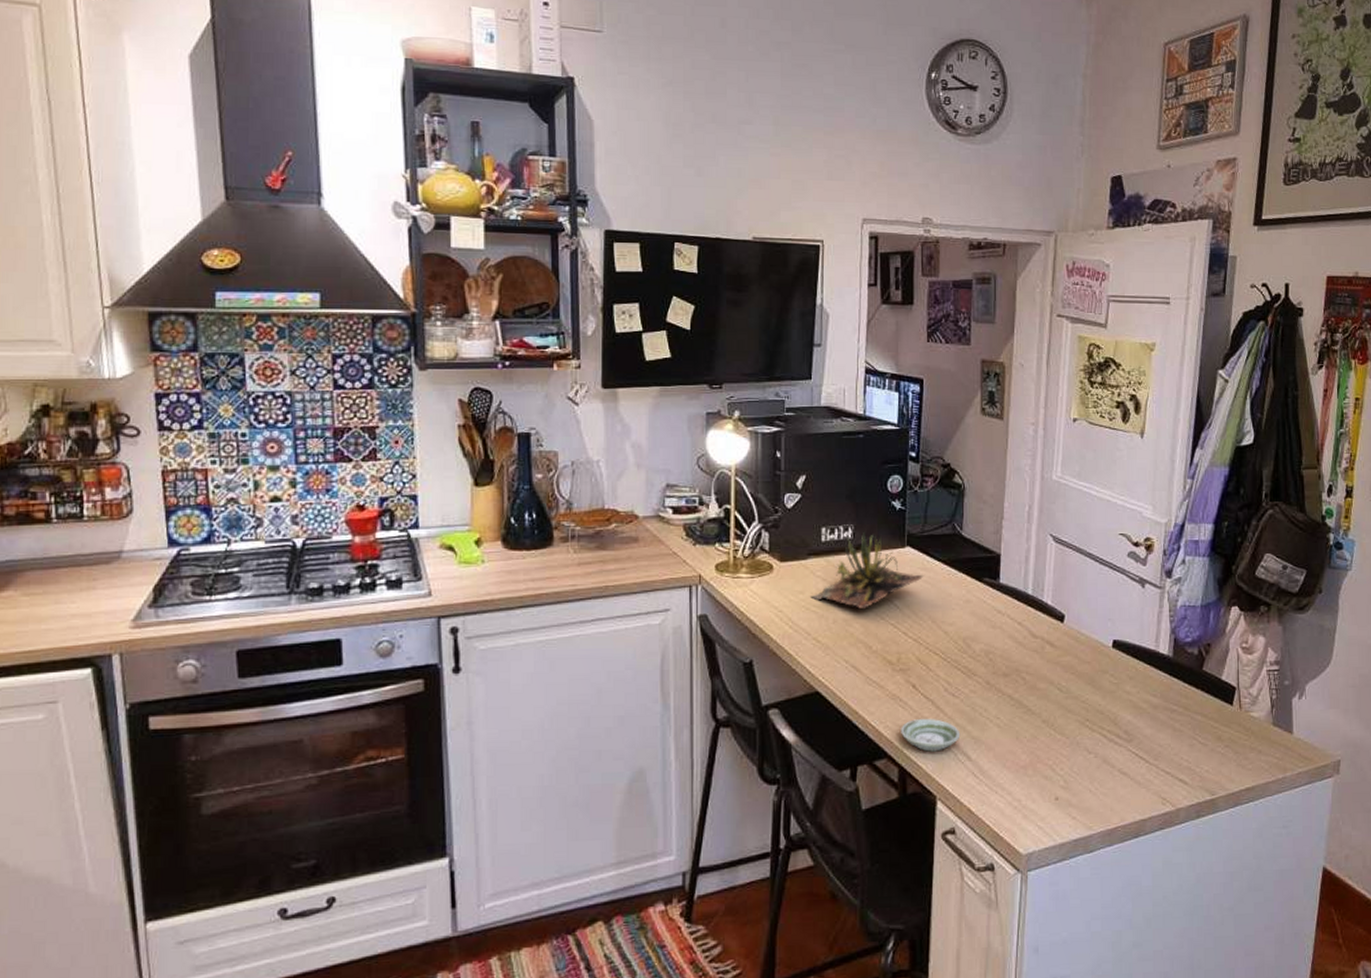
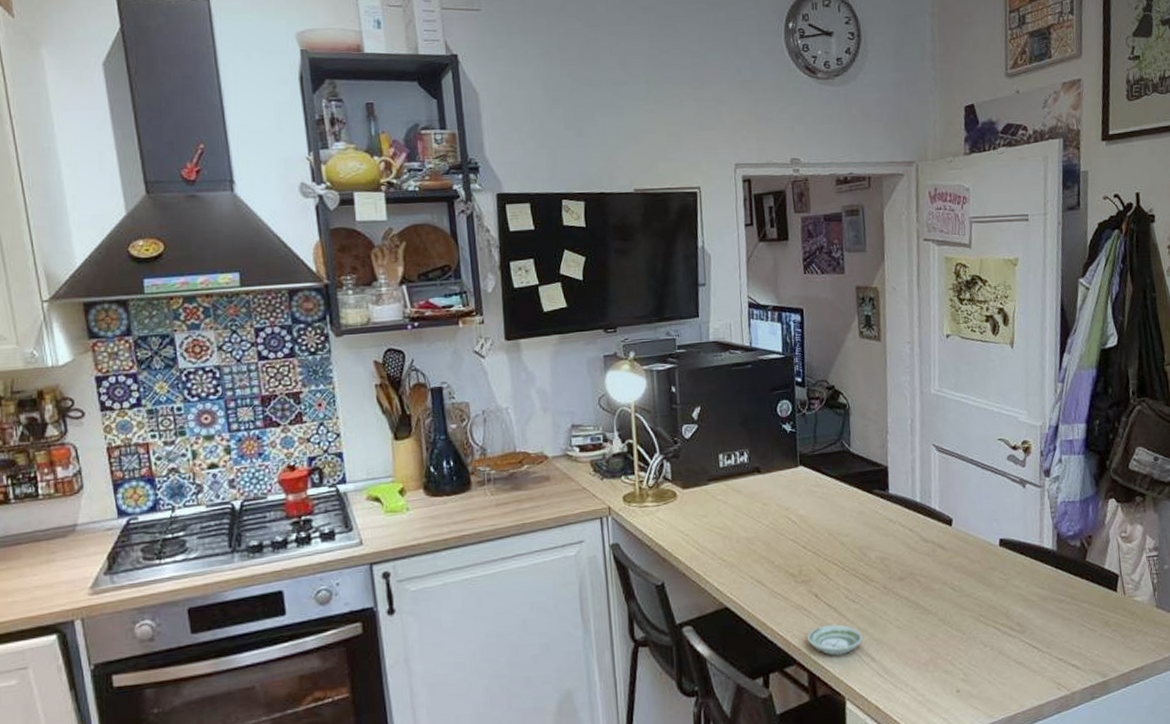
succulent plant: present [810,531,924,609] -> none [713,454,818,527]

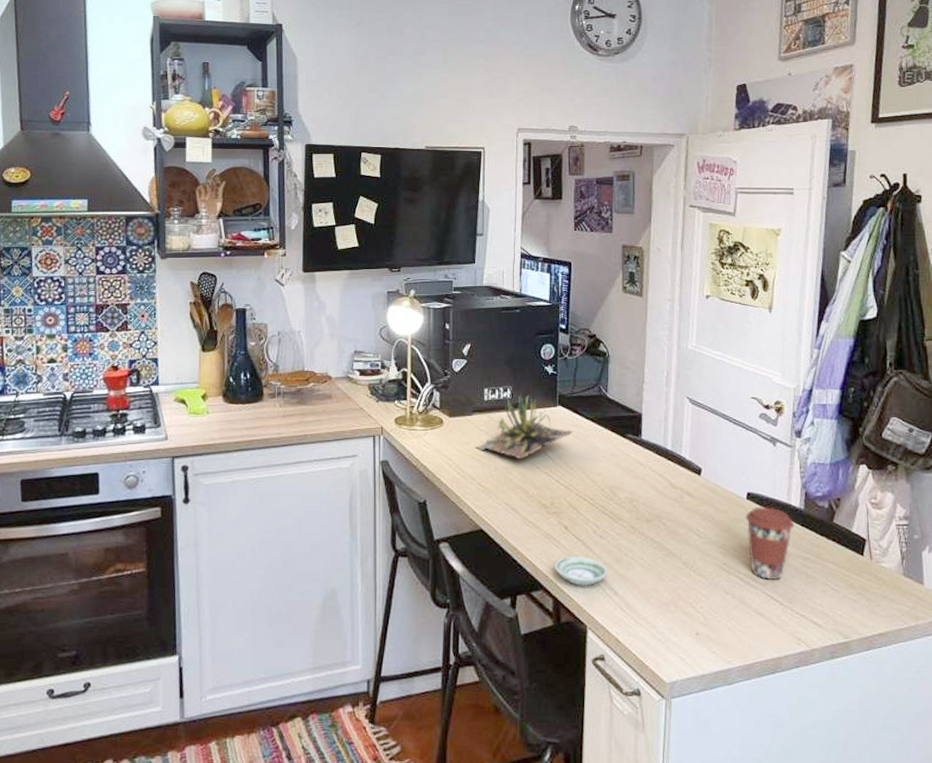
succulent plant: none [713,454,818,527] -> present [475,392,574,459]
coffee cup: none [998,551,1050,627] -> present [745,507,796,580]

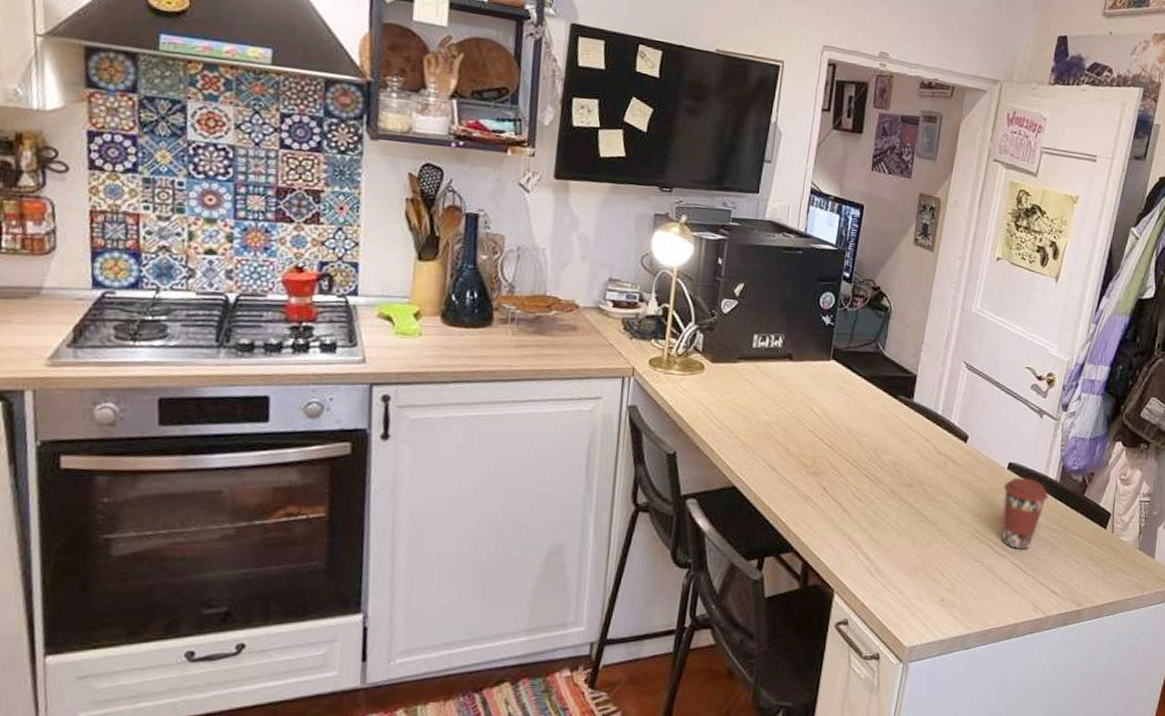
succulent plant: present [475,392,574,459] -> none [737,341,845,414]
saucer: present [555,556,608,586] -> none [808,518,863,550]

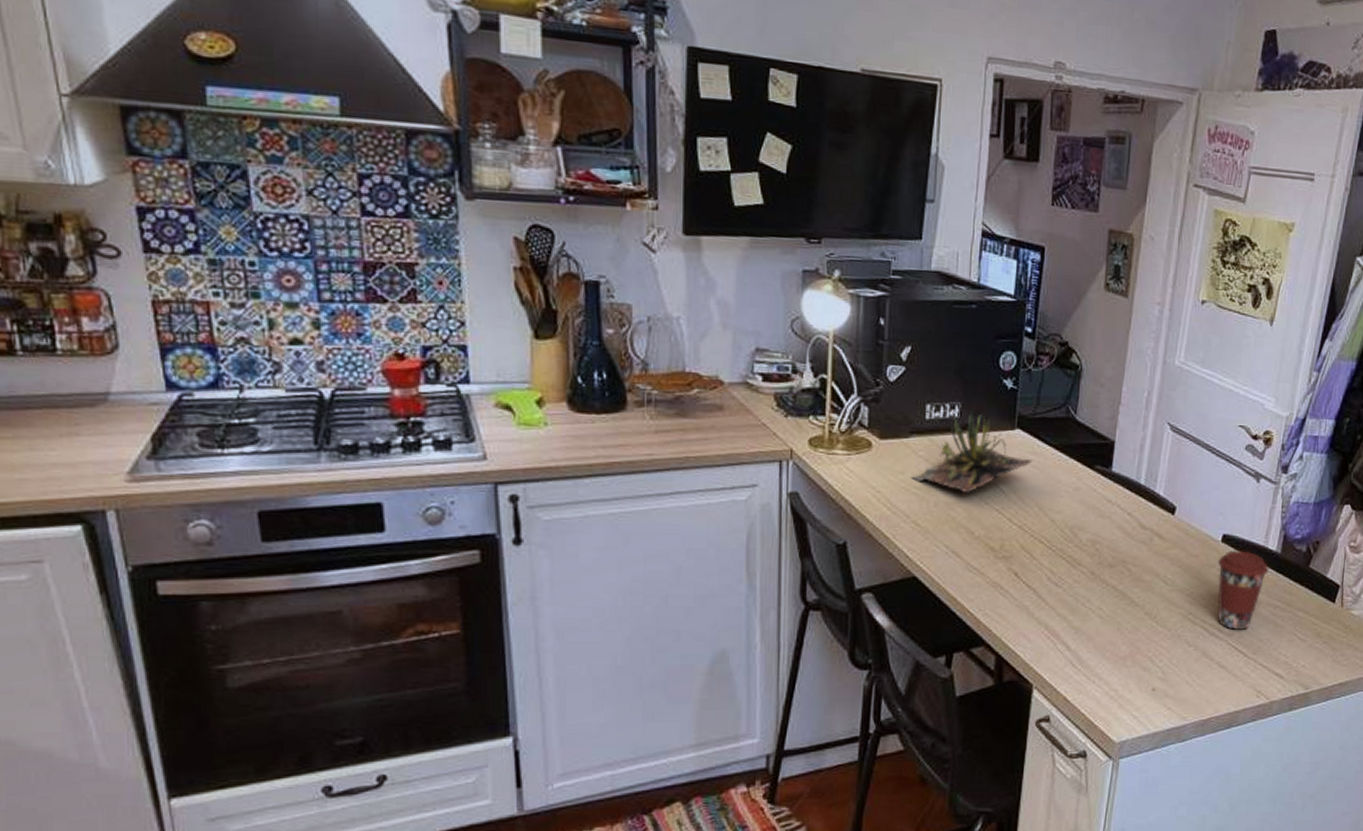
succulent plant: none [737,341,845,414] -> present [911,410,1033,492]

